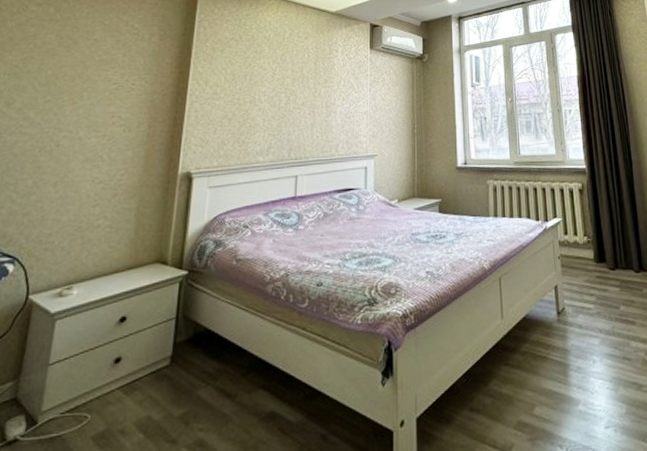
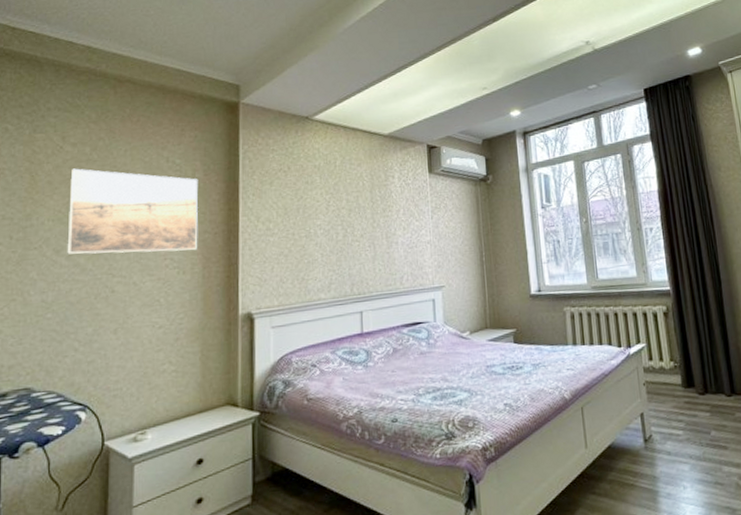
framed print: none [18,27,154,110] -> present [67,168,199,254]

